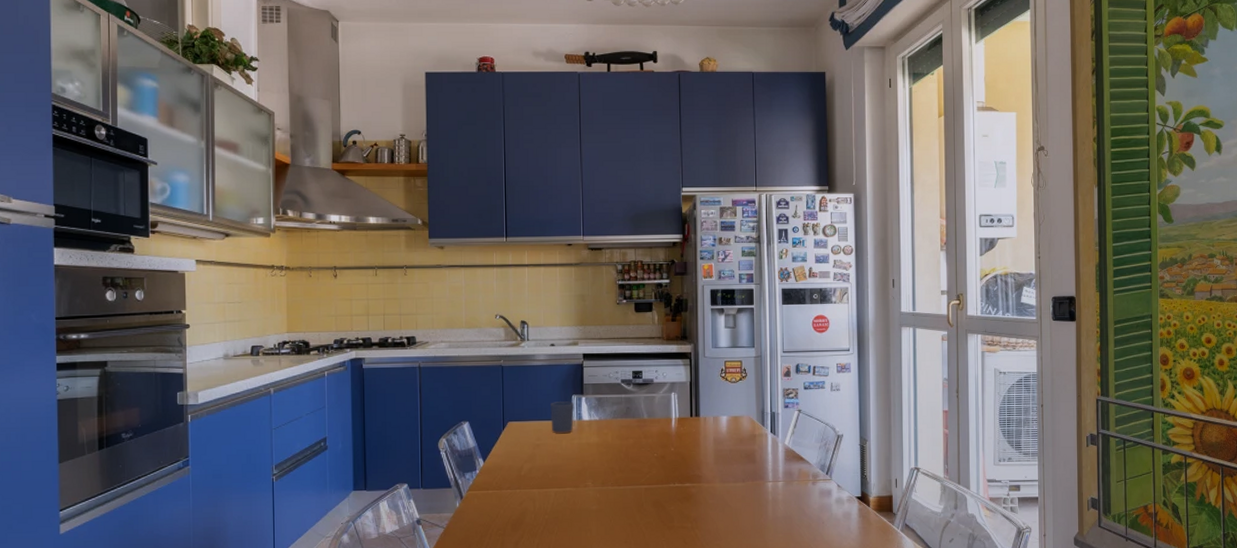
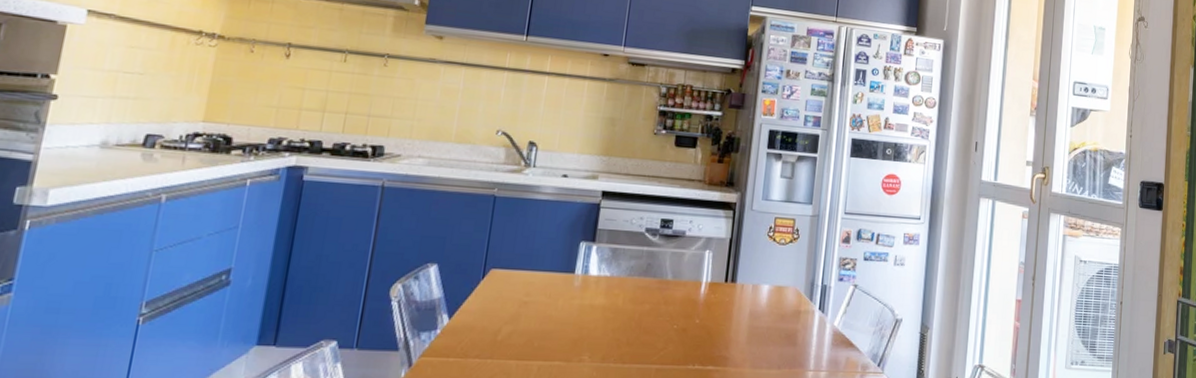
mug: present [550,401,574,434] -> none [547,248,581,291]

